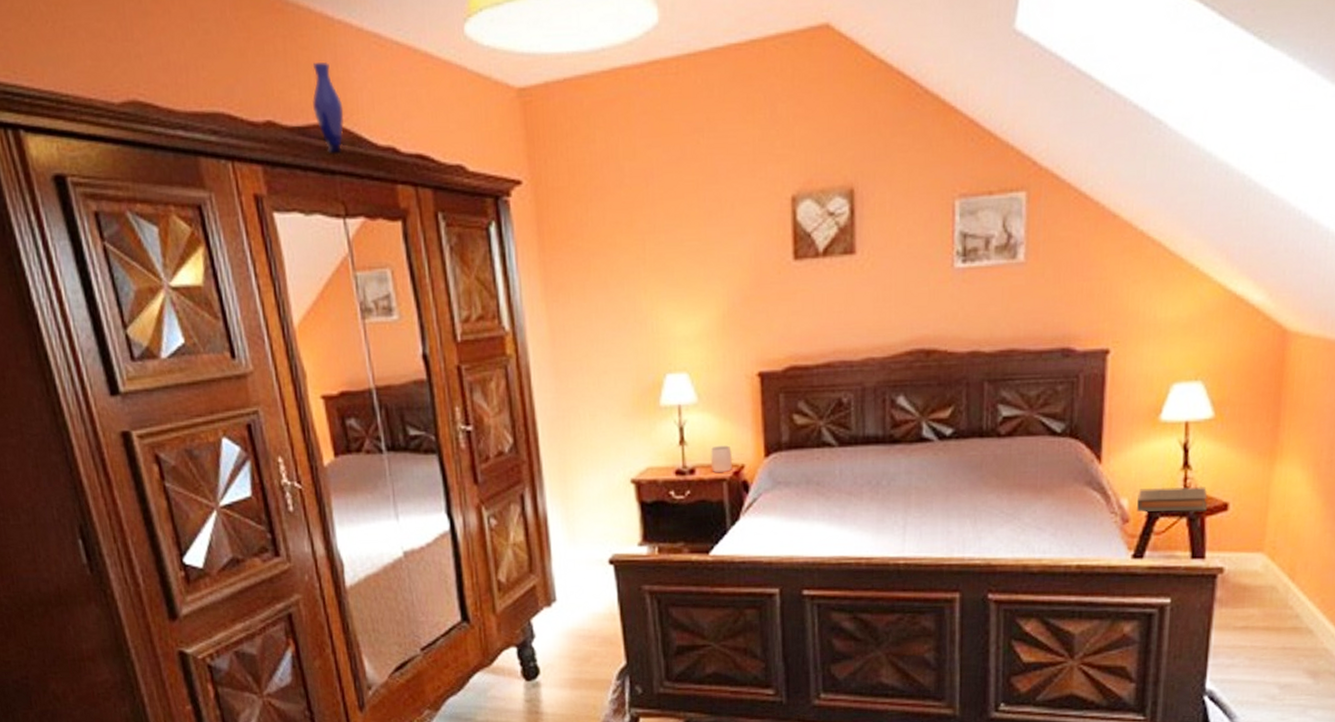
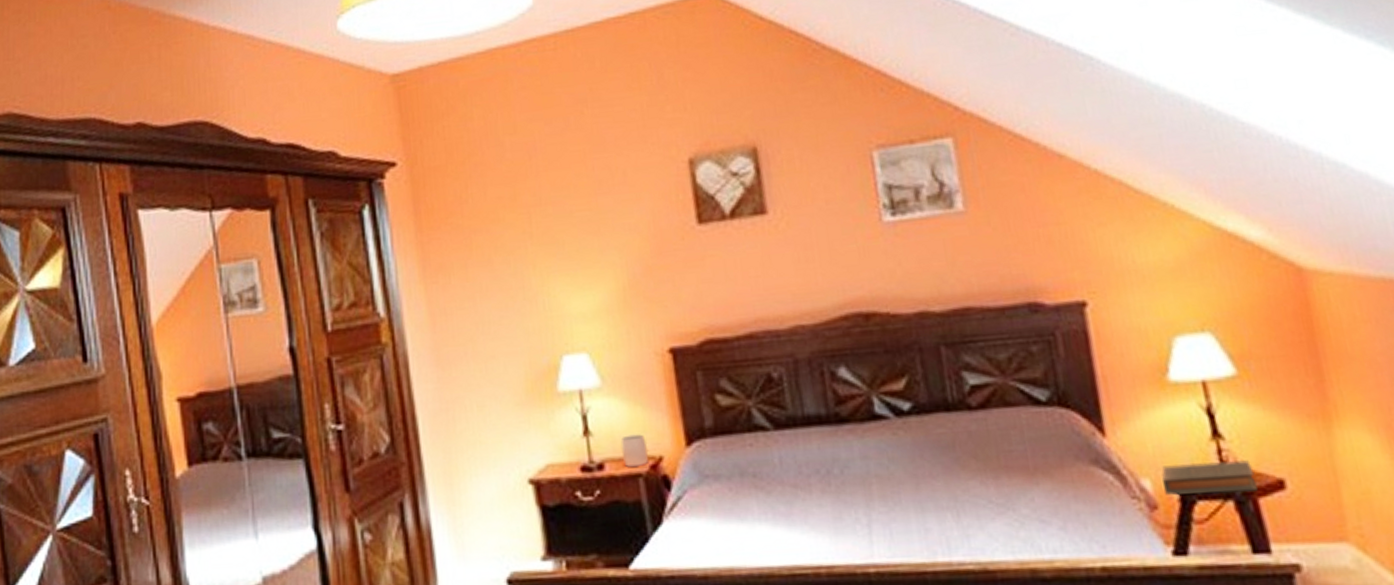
vase: present [312,63,344,156] -> none [184,65,215,151]

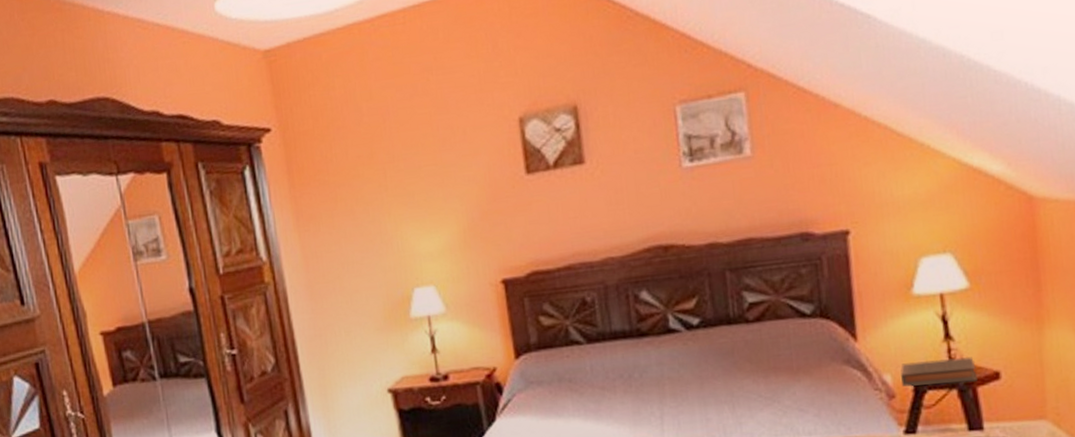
mug: present [620,434,648,468] -> none [461,350,484,378]

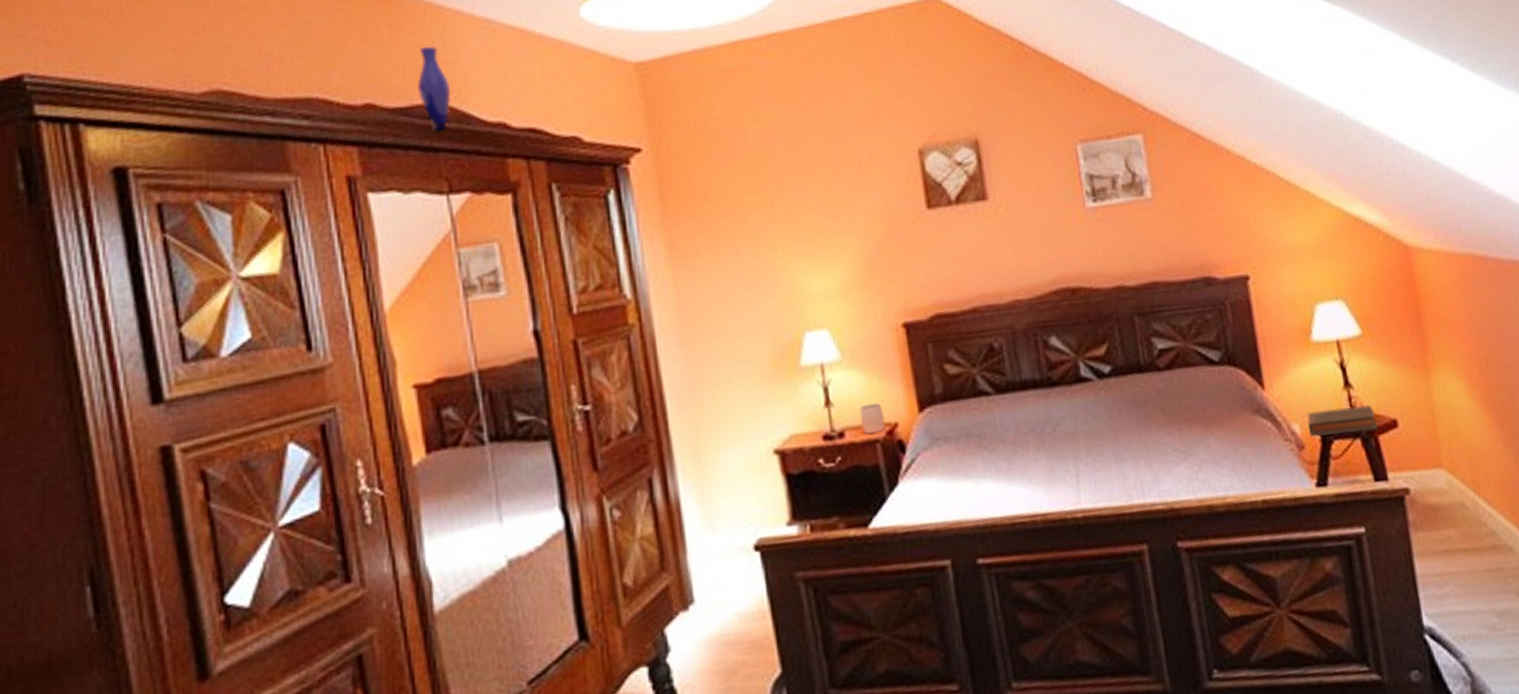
vase: none [86,47,114,123] -> present [418,47,451,134]
mug: none [461,350,484,378] -> present [859,403,885,435]

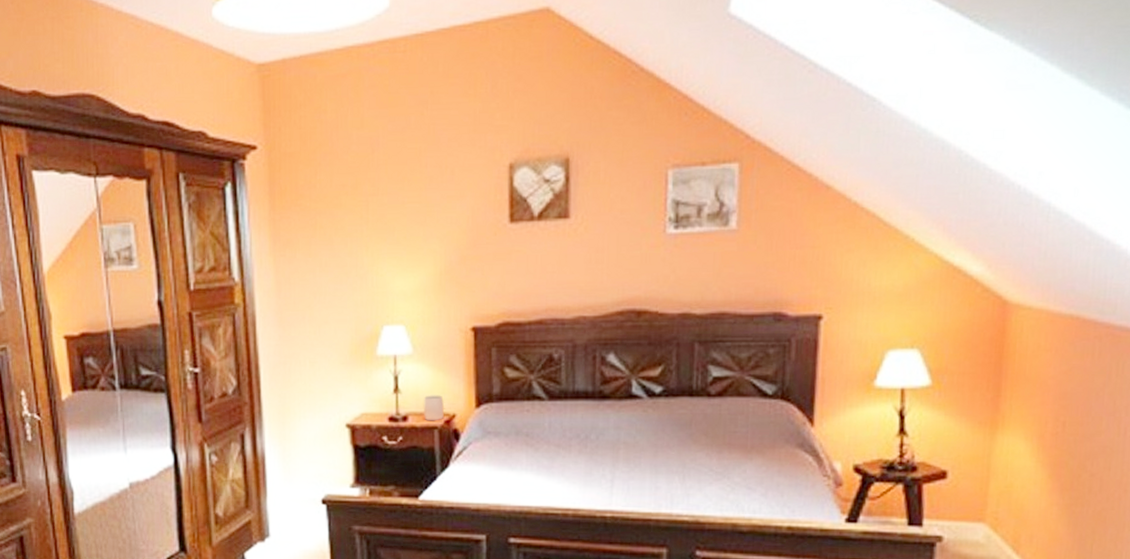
vase: present [418,47,451,134] -> none [74,40,101,122]
hardback book: present [1307,405,1378,437] -> none [850,453,925,478]

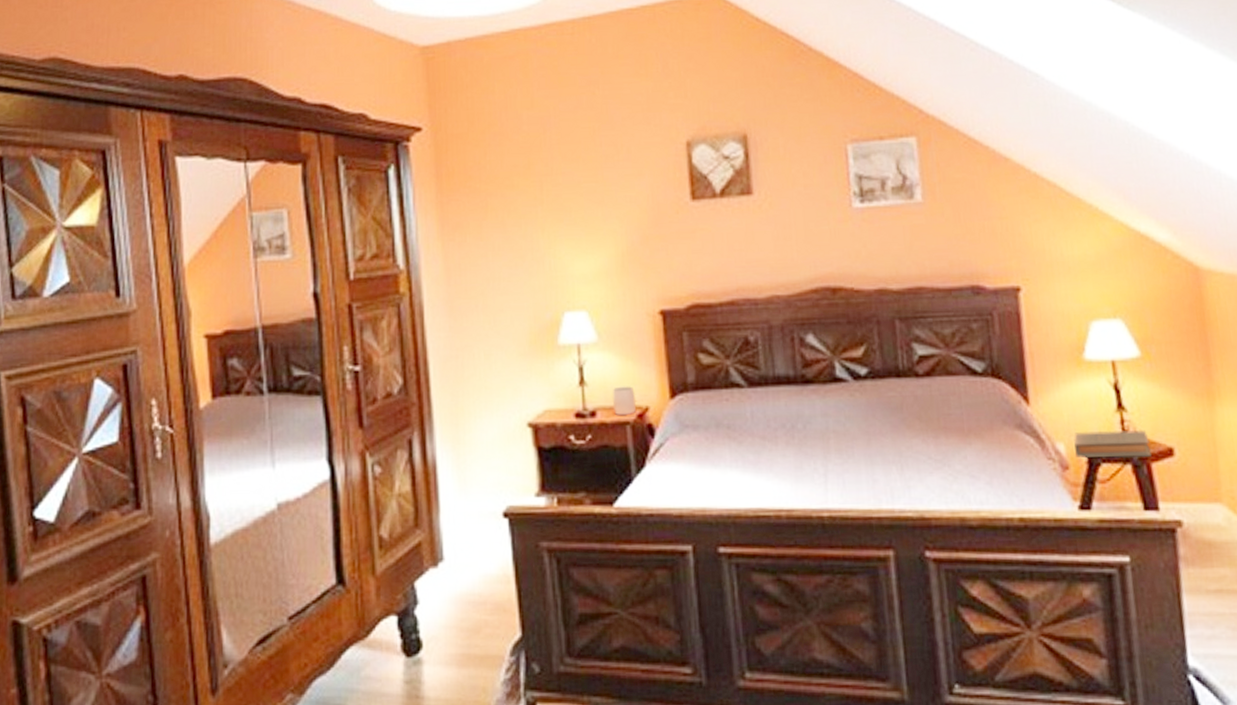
hardback book: none [850,453,925,478] -> present [1073,430,1151,458]

